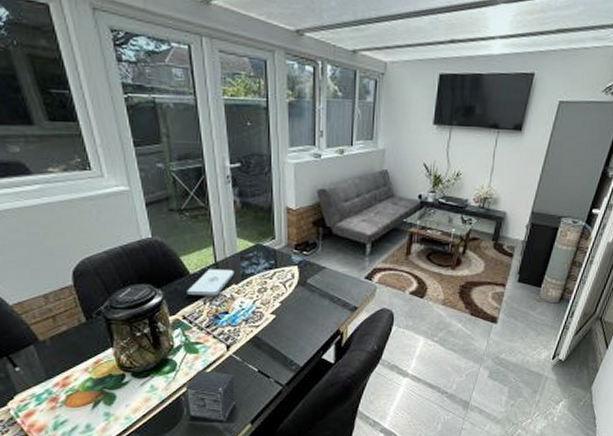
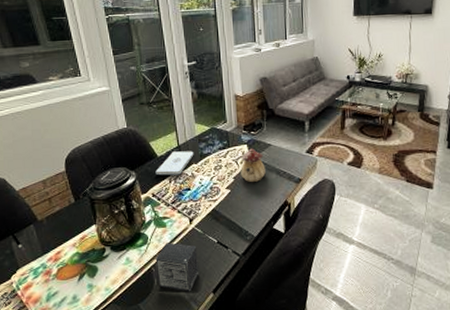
teapot: none [289,270,317,309] -> present [240,148,266,183]

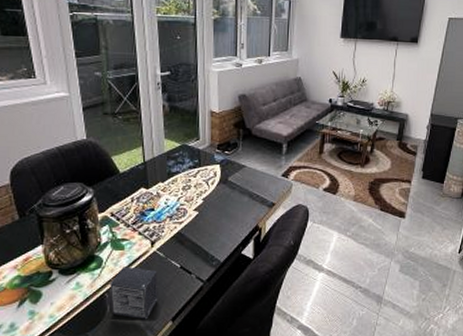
notepad: present [155,151,194,175] -> none [116,168,161,194]
teapot: present [240,148,266,183] -> none [211,169,238,206]

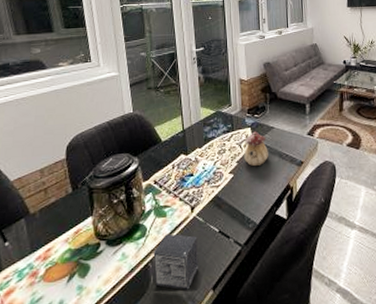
teapot: none [211,169,238,206] -> present [244,131,268,167]

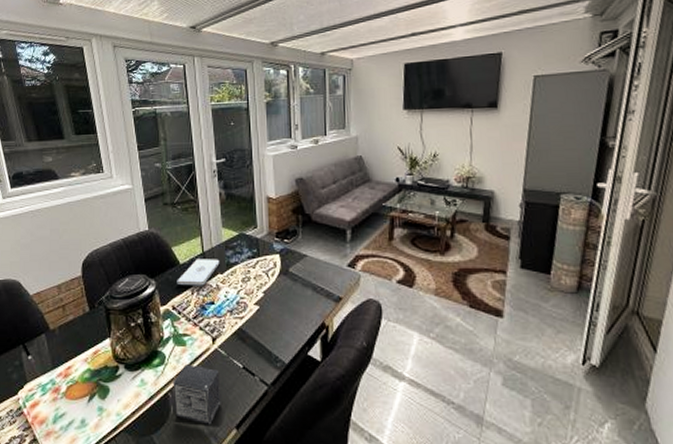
notepad: none [159,135,198,161] -> present [177,259,220,286]
teapot: present [244,131,268,167] -> none [271,258,300,299]

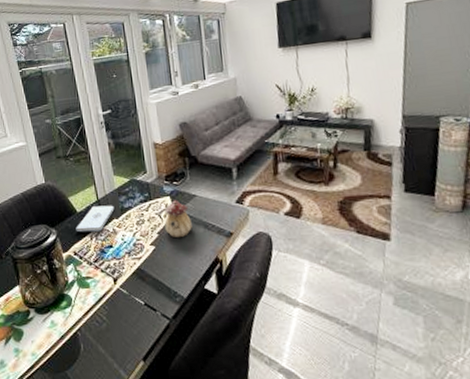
small box: present [173,364,221,425] -> none [80,304,127,359]
teapot: none [271,258,300,299] -> present [164,200,192,238]

